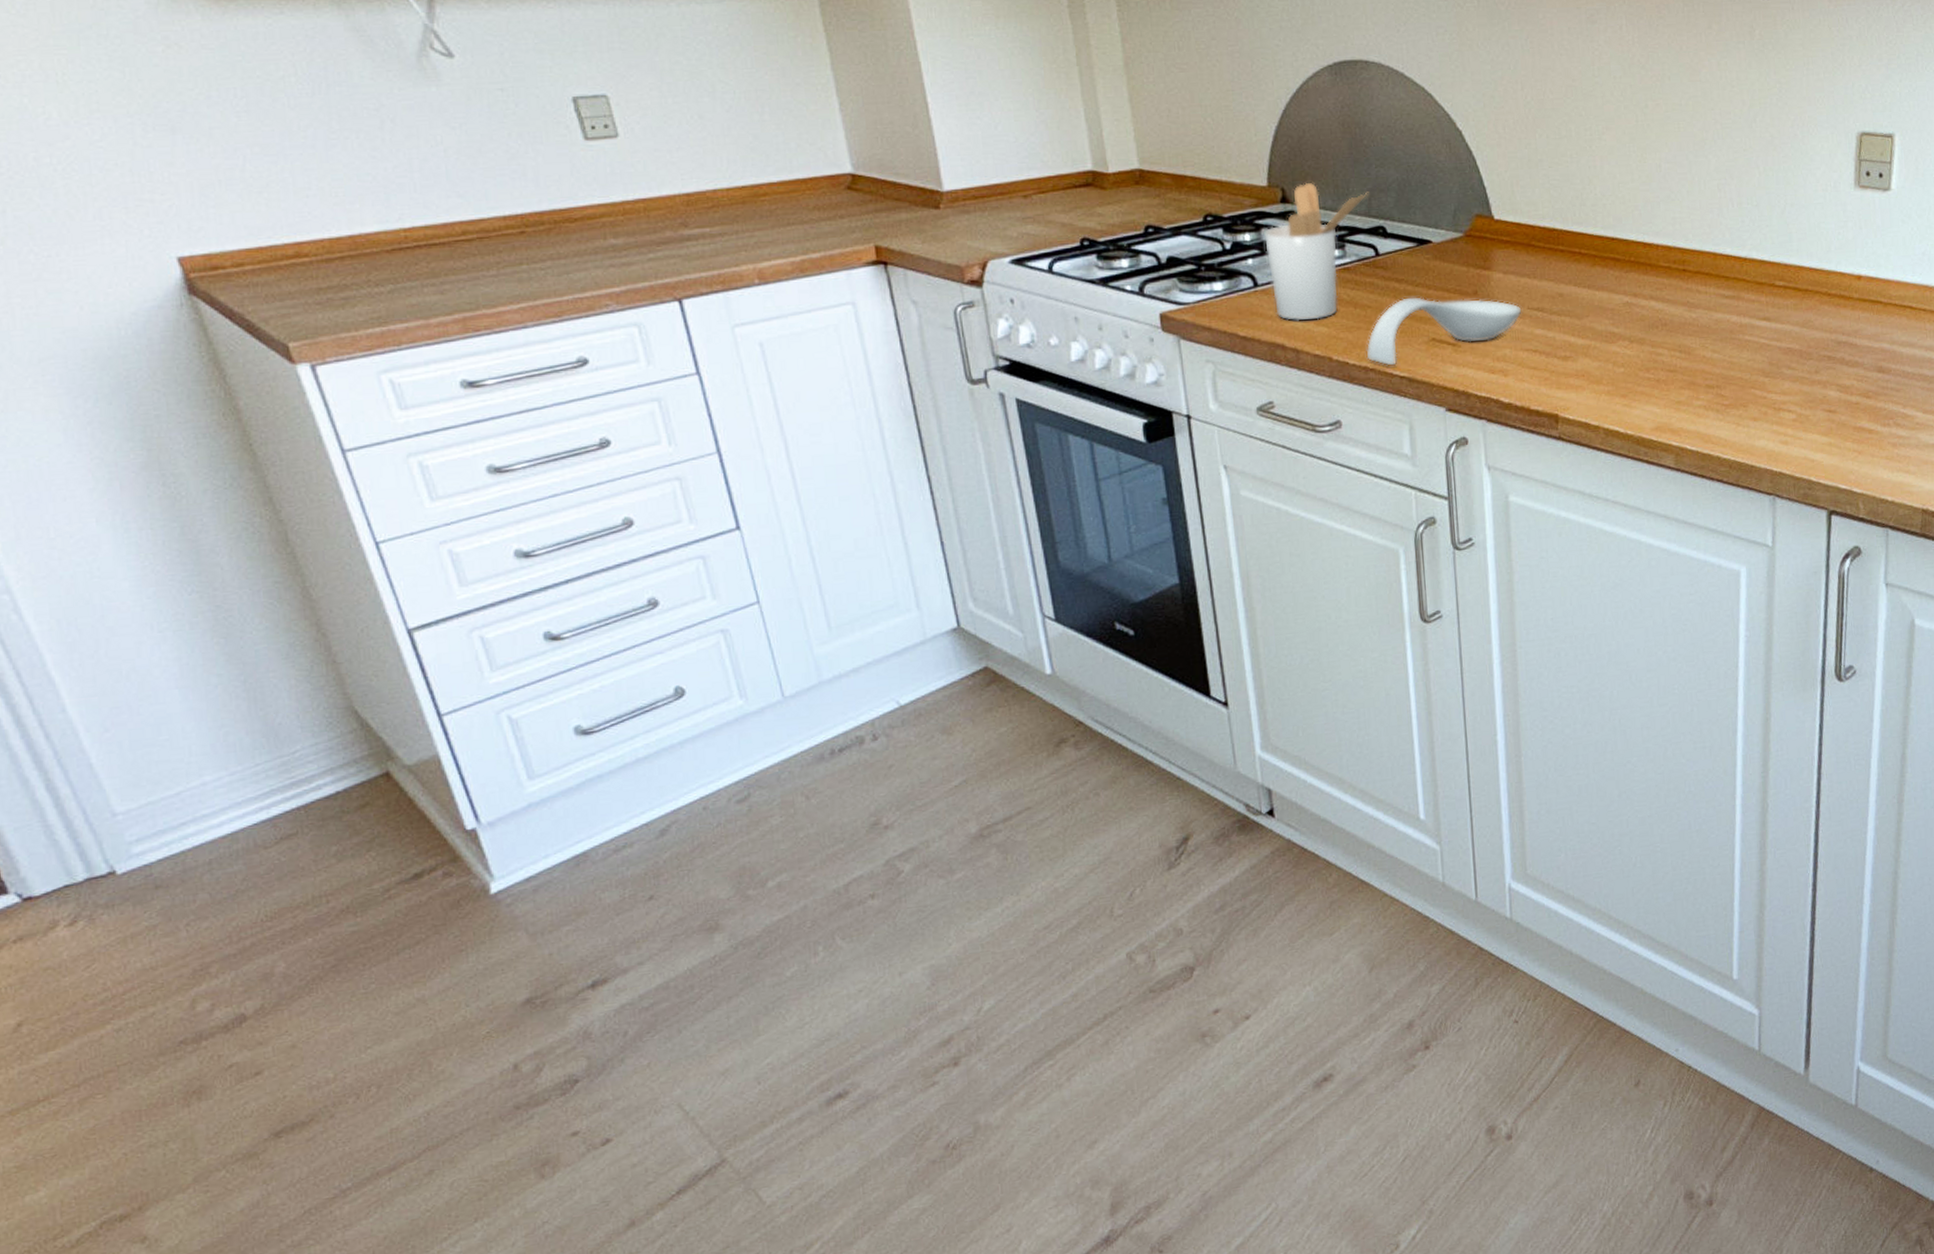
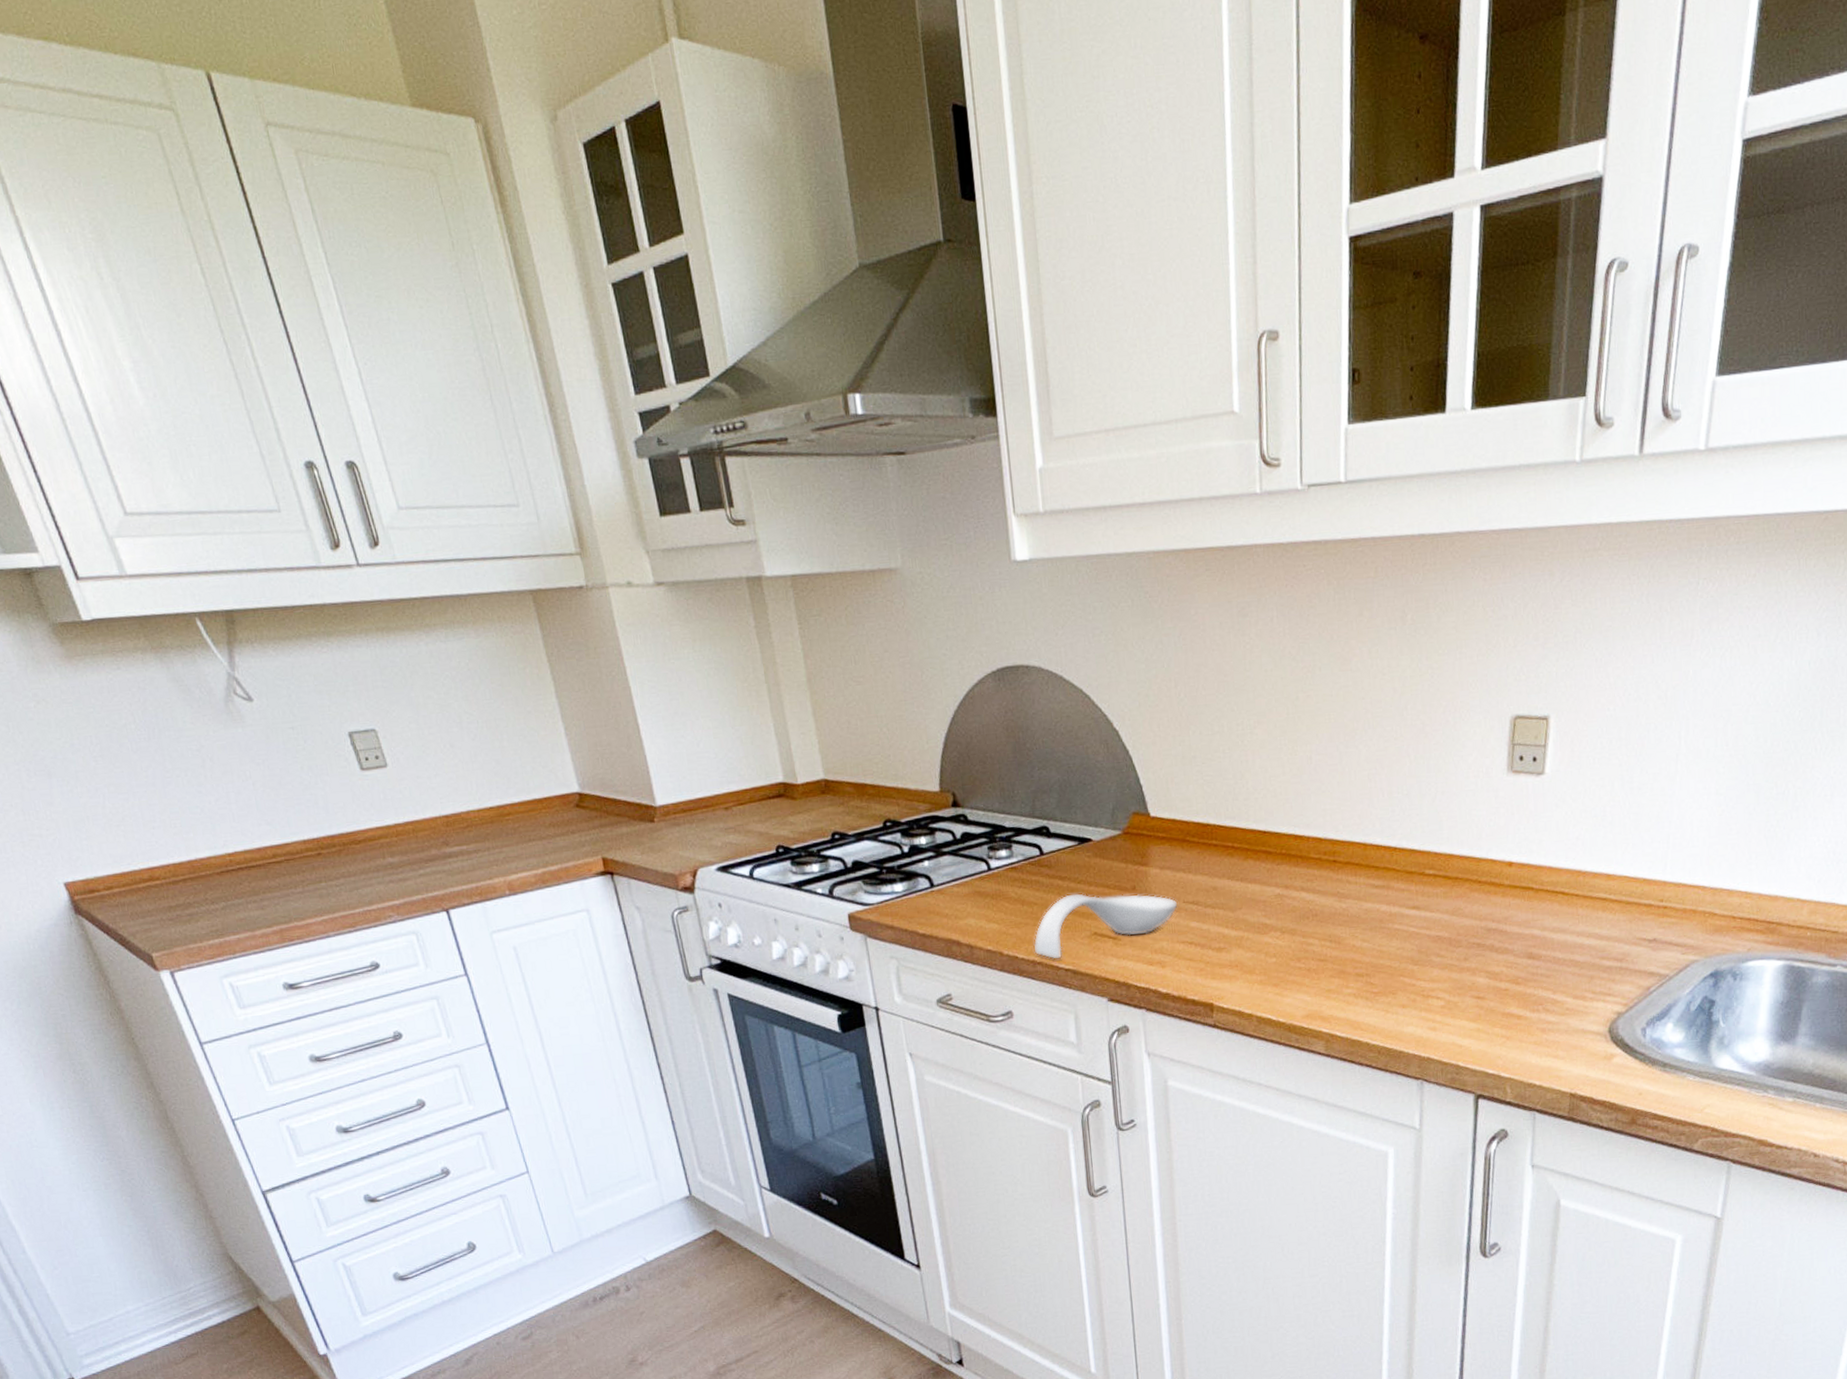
utensil holder: present [1263,182,1369,321] -> none [937,786,1033,919]

